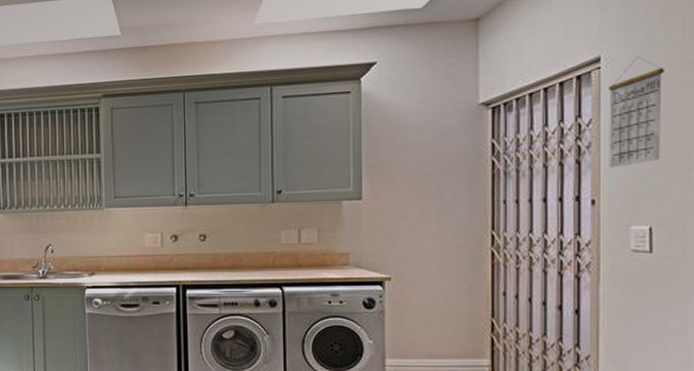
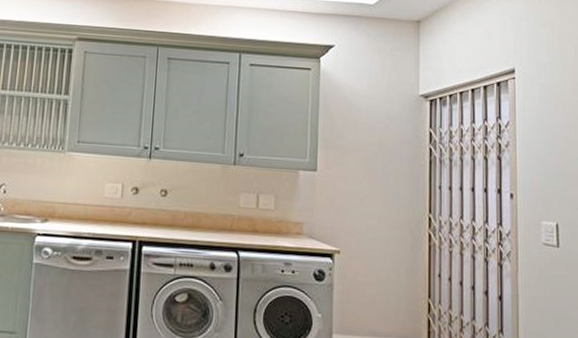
calendar: present [609,56,664,168] -> none [522,72,563,167]

